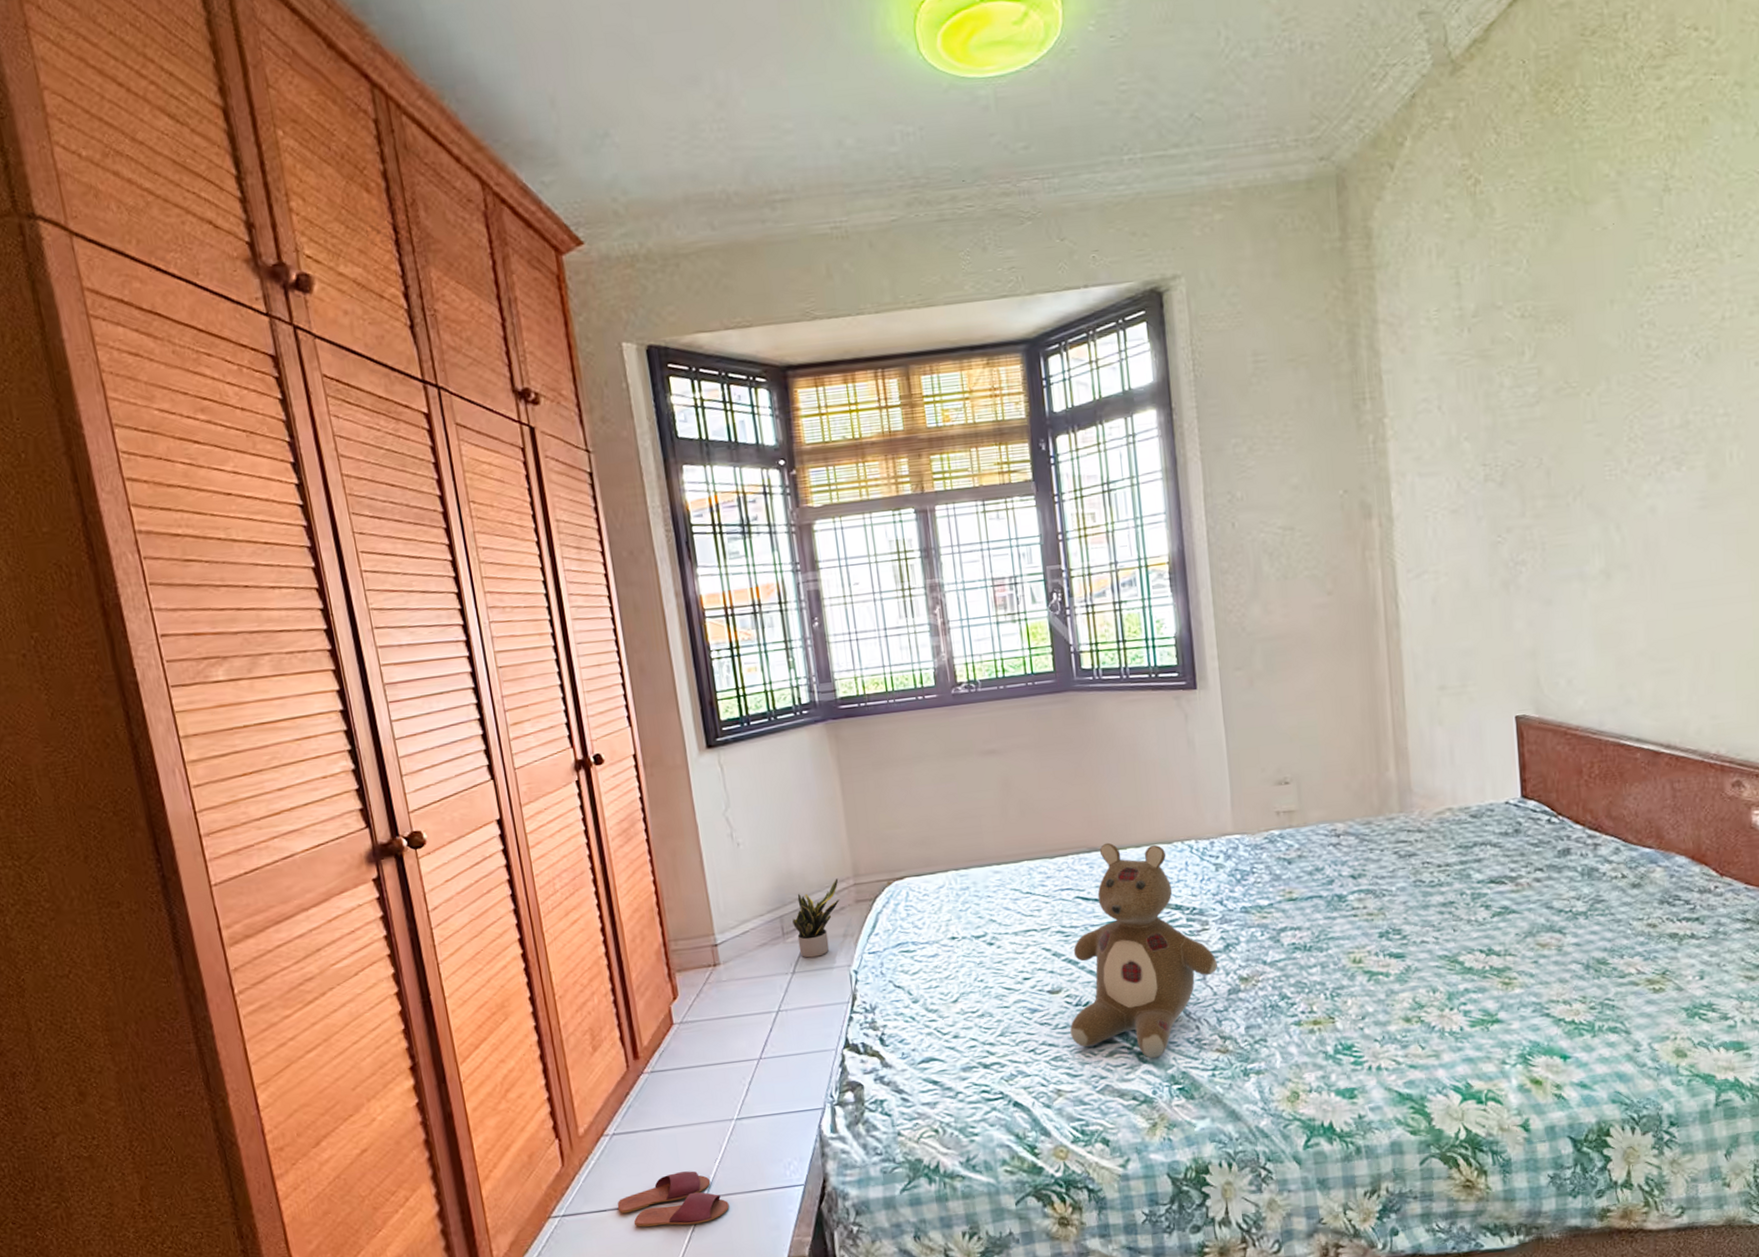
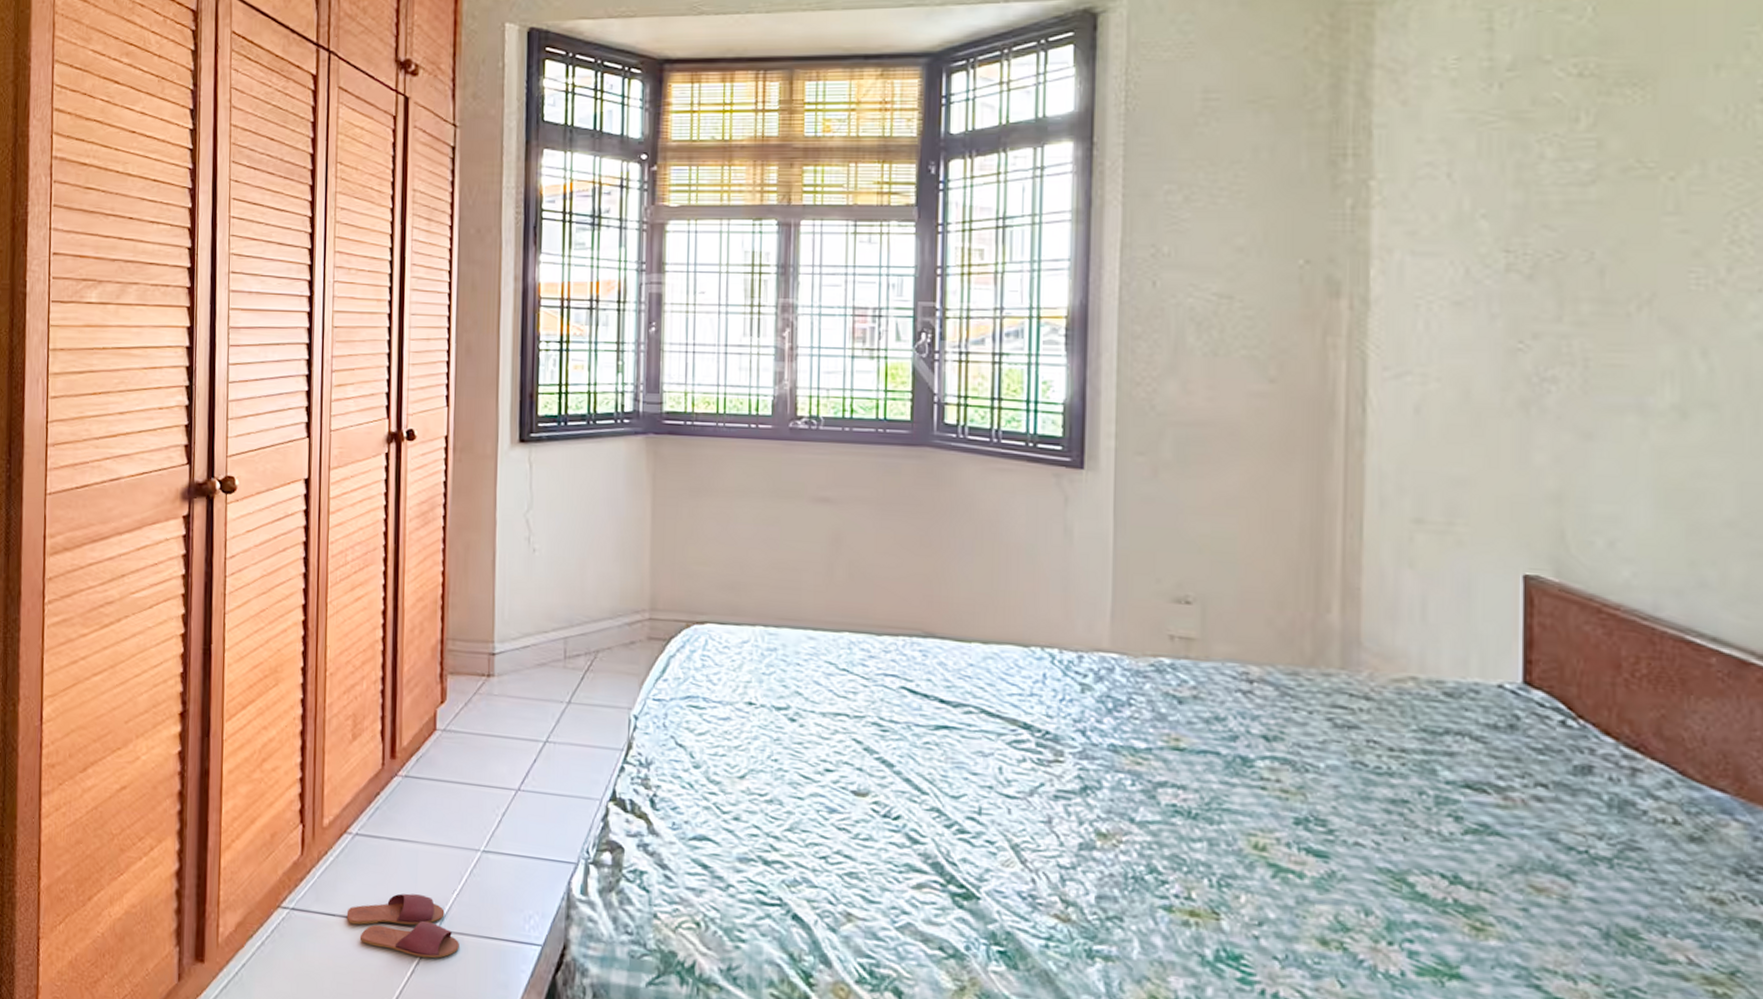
potted plant: present [792,878,840,958] -> none [577,608,633,691]
stuffed bear: present [1070,842,1217,1059] -> none [873,630,1069,906]

